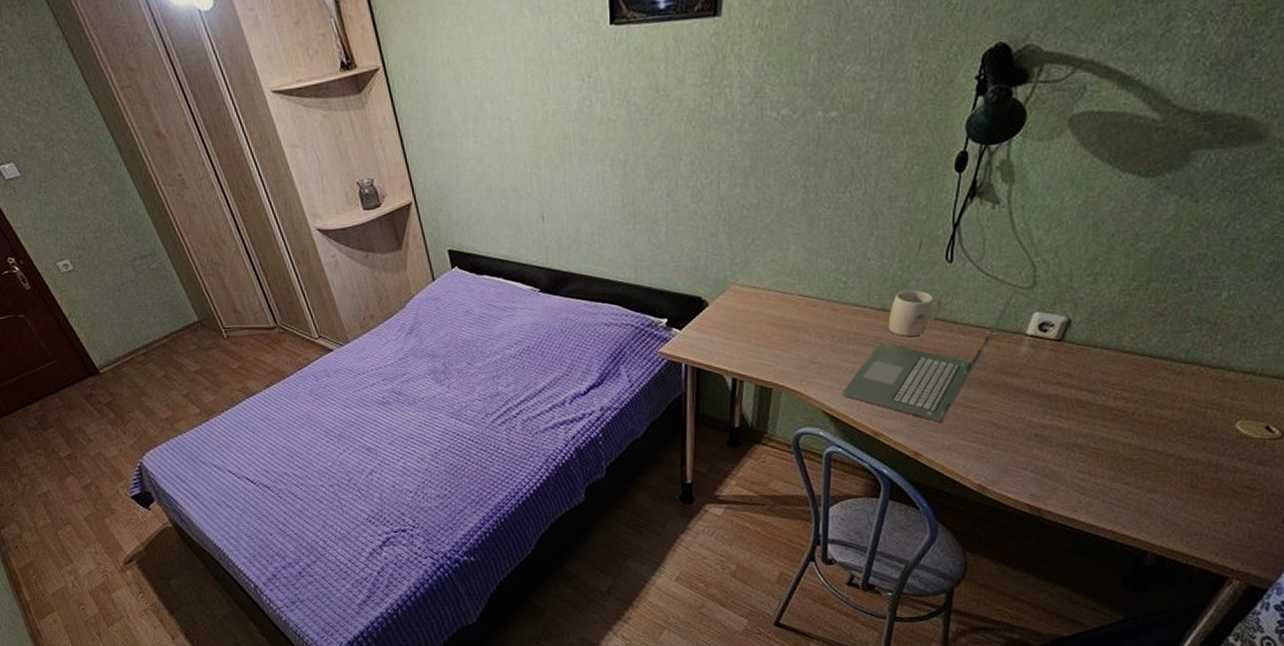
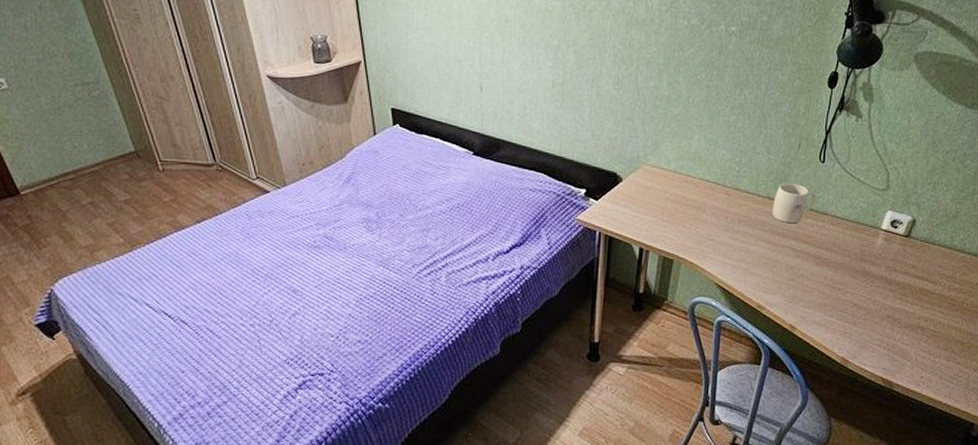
laptop: present [843,294,1014,423] -> none [733,194,872,301]

